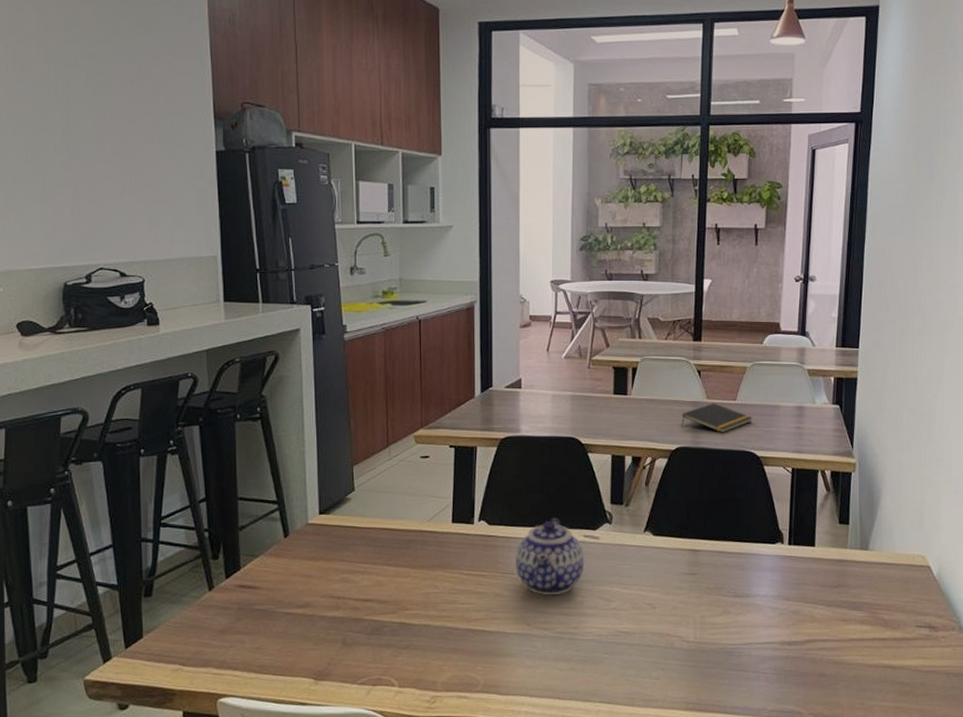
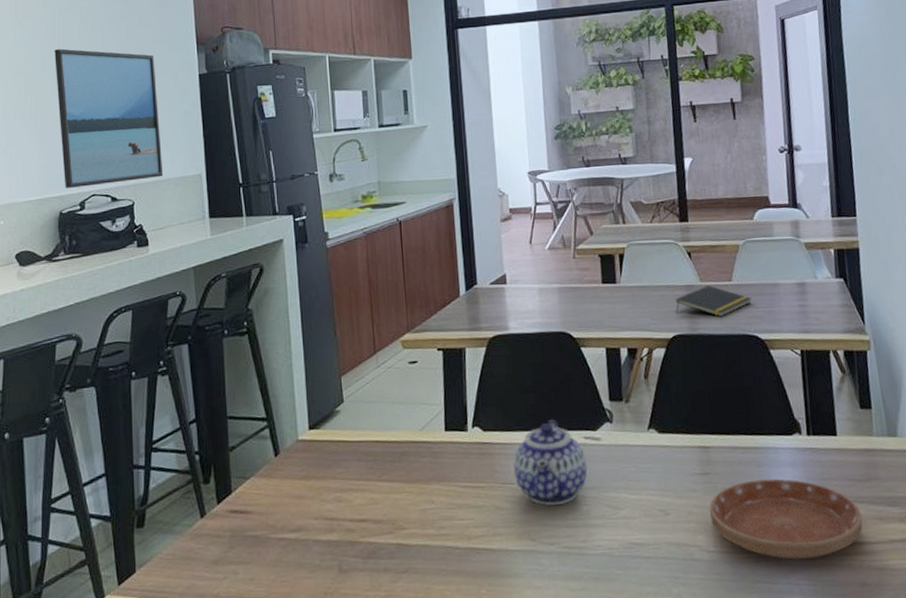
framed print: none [57,109,176,259] -> present [54,49,164,188]
saucer: none [693,581,828,652] -> present [709,478,863,560]

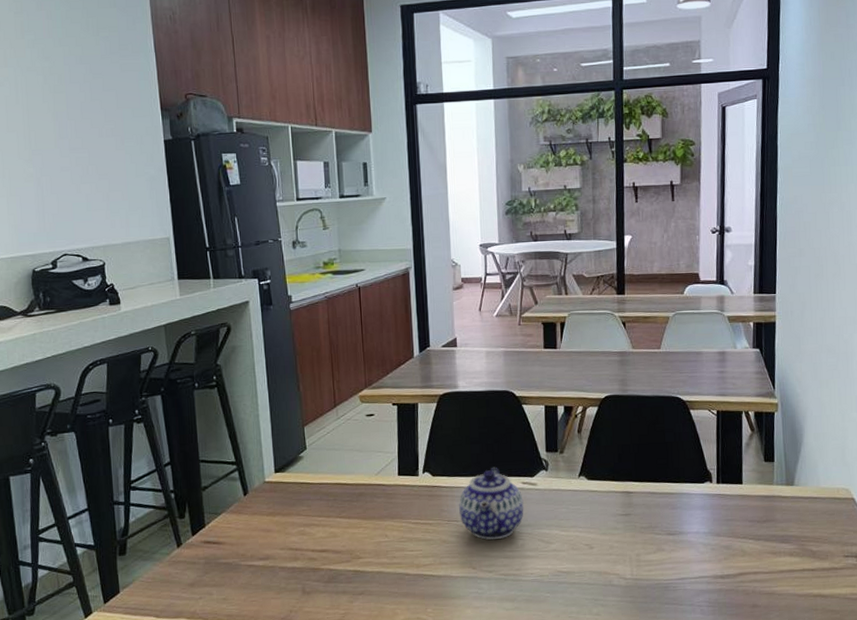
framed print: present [54,49,164,188] -> none [19,110,133,247]
notepad: present [676,285,752,317] -> none [609,352,677,381]
saucer: present [709,478,863,560] -> none [629,519,759,586]

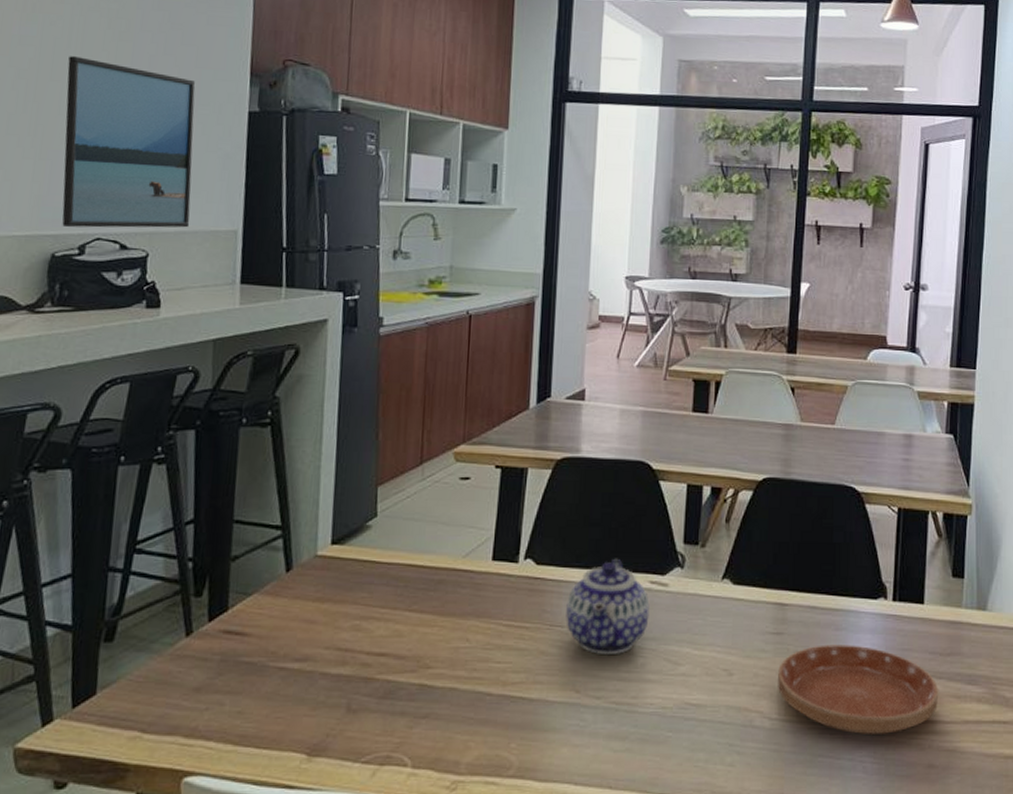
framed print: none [19,110,133,247] -> present [62,56,196,228]
saucer: none [629,519,759,586] -> present [778,645,939,734]

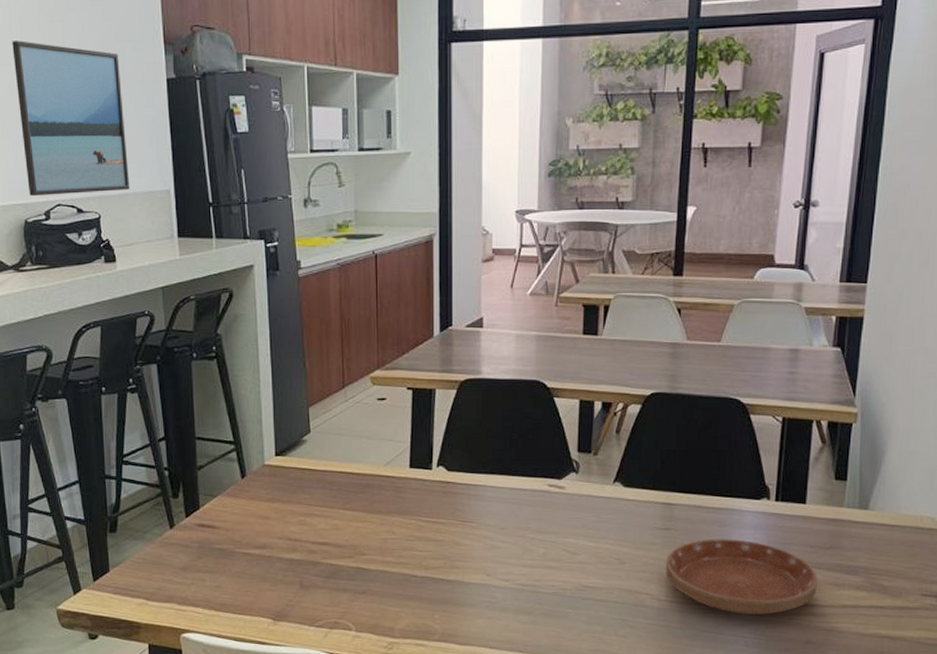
teapot: present [566,559,650,656] -> none [475,466,549,546]

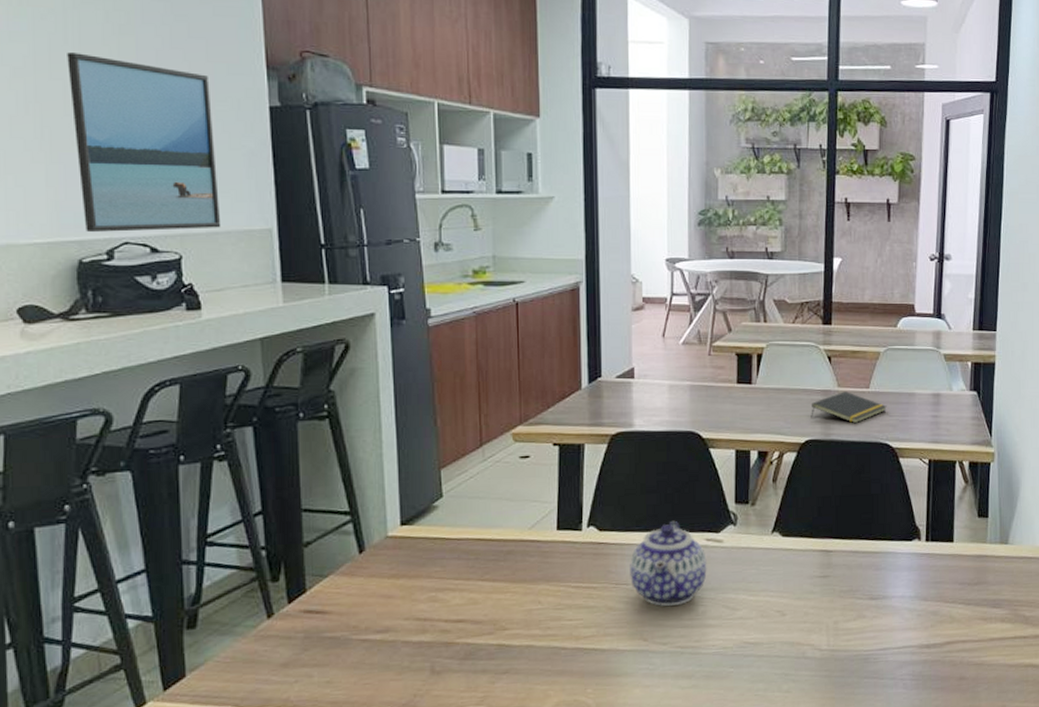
teapot: none [475,466,549,546] -> present [630,521,707,607]
notepad: none [657,345,739,378] -> present [811,391,887,424]
saucer: present [666,539,819,615] -> none [826,581,968,657]

